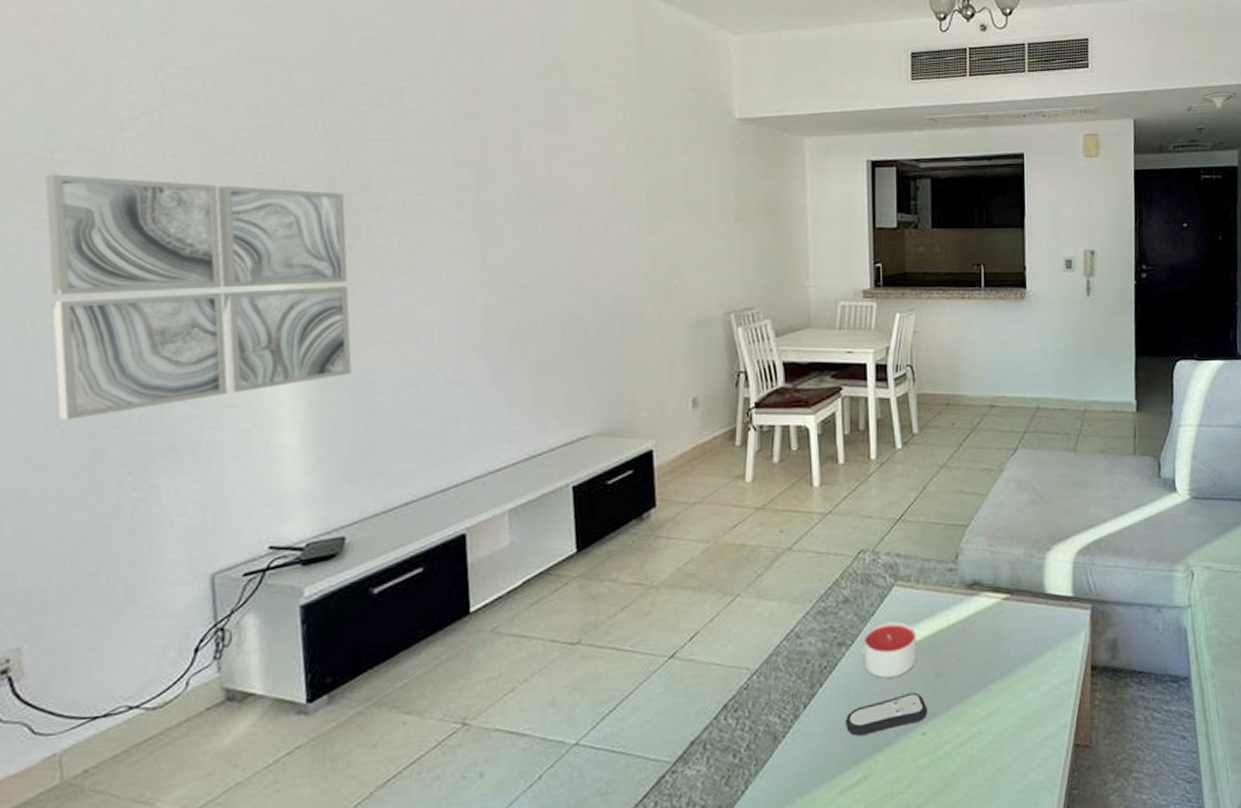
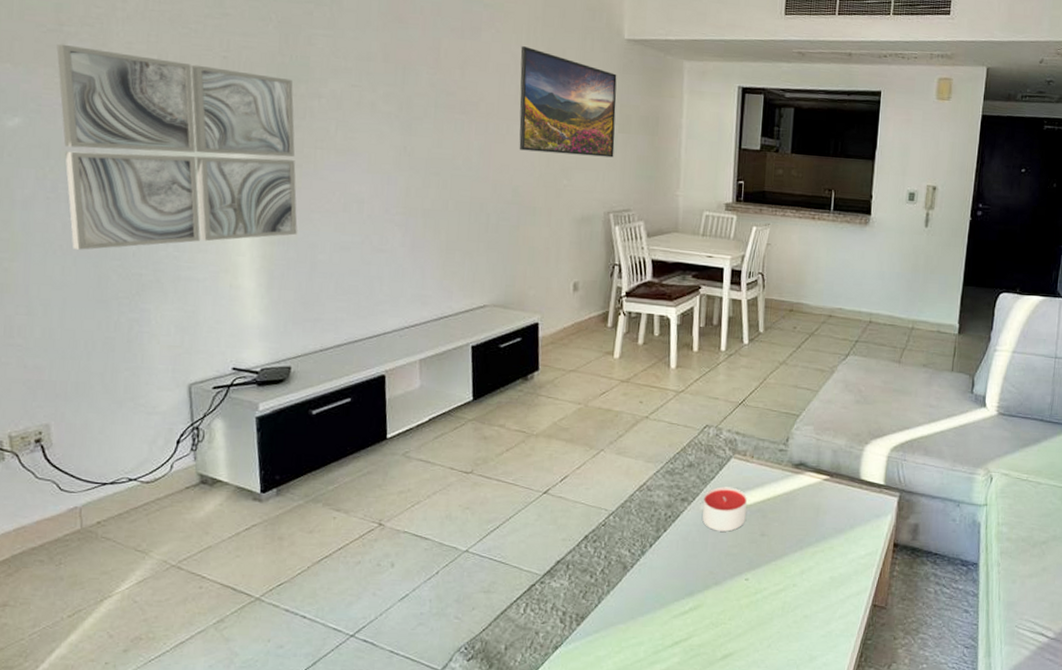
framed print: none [616,135,731,251] -> present [519,46,617,158]
remote control: present [845,692,928,736] -> none [682,545,752,574]

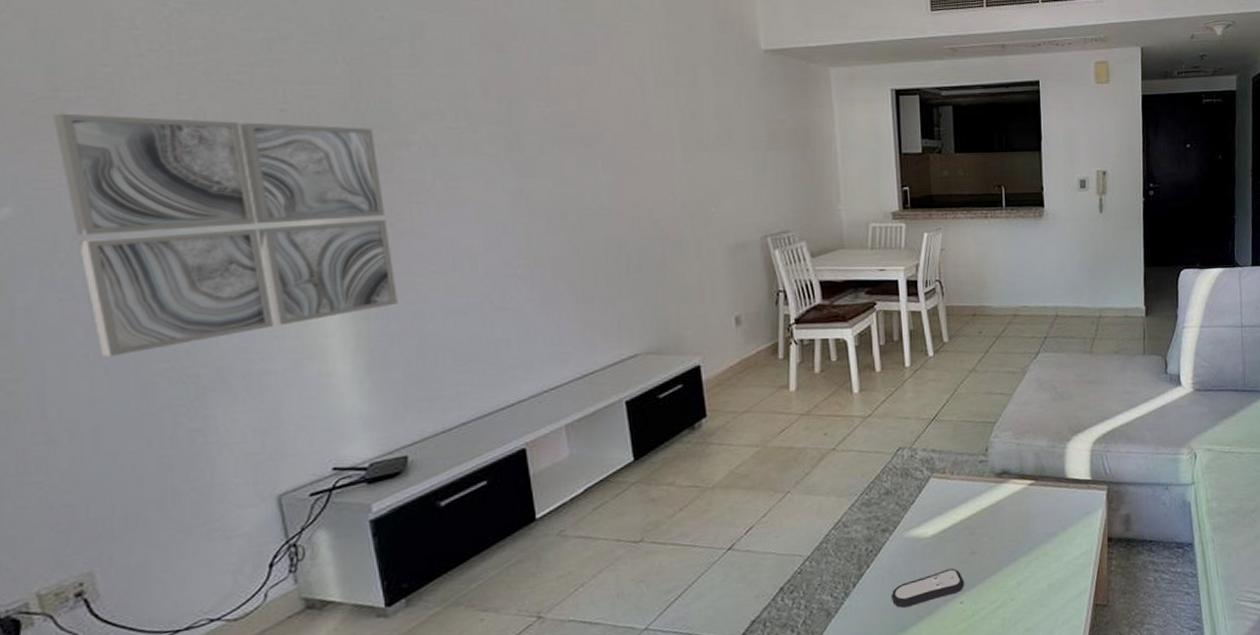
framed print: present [519,46,617,158] -> none [645,67,764,180]
remote control: none [682,545,752,574] -> present [891,568,965,608]
candle: present [702,486,747,532] -> none [906,508,953,558]

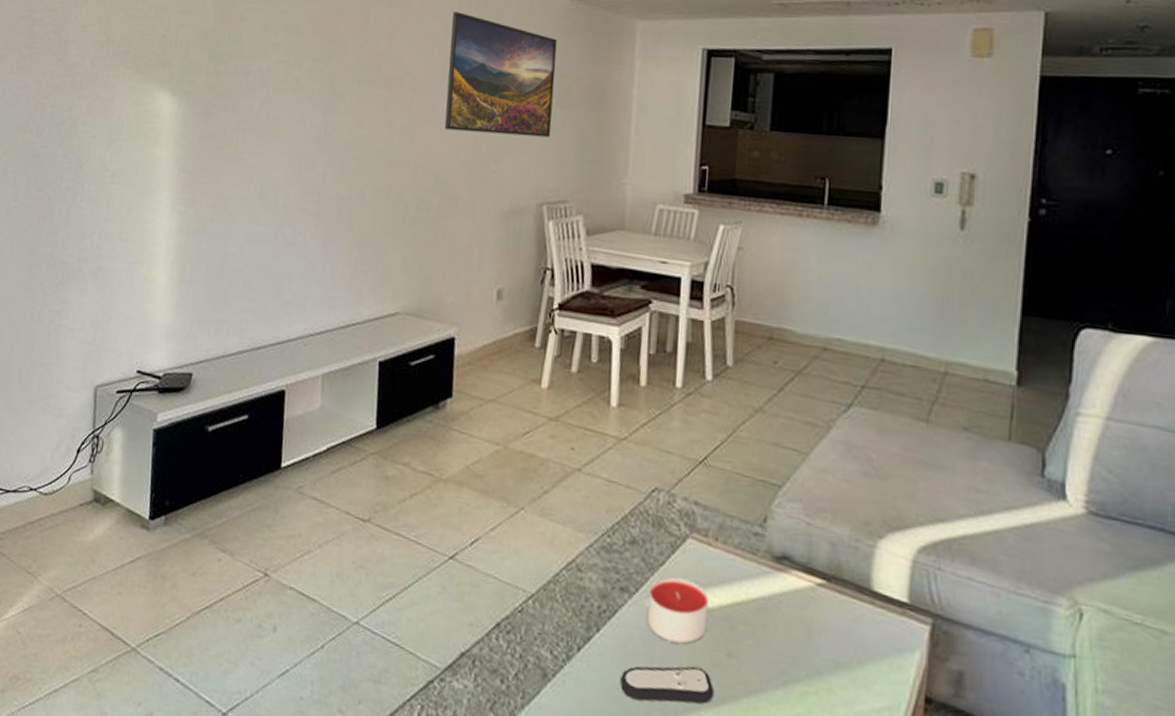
wall art: present [53,113,398,357] -> none [12,29,223,236]
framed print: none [645,67,764,180] -> present [444,12,558,138]
candle: none [906,508,953,558] -> present [648,577,709,644]

